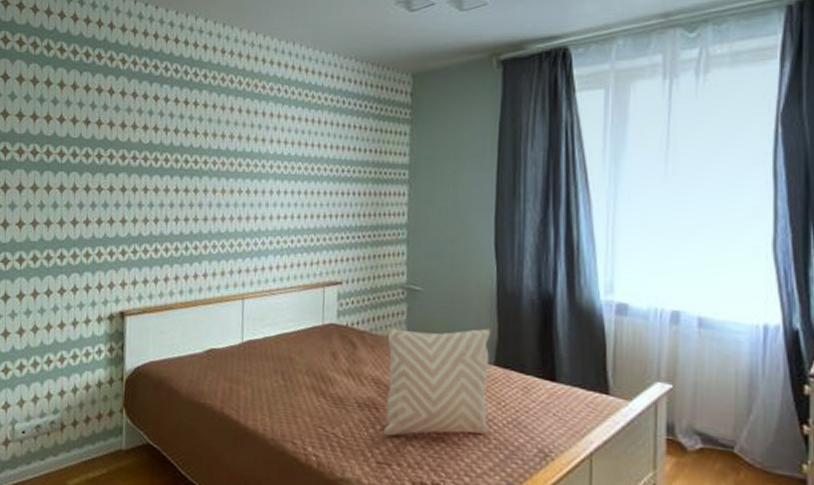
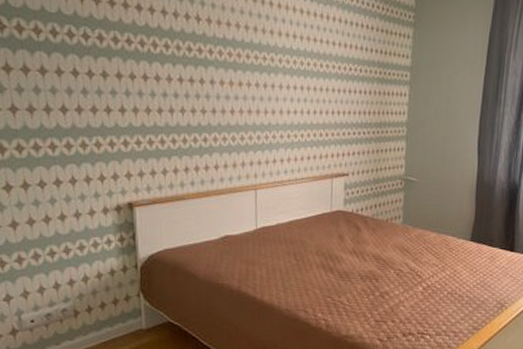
pillow: present [383,326,492,436] -> none [380,212,470,300]

